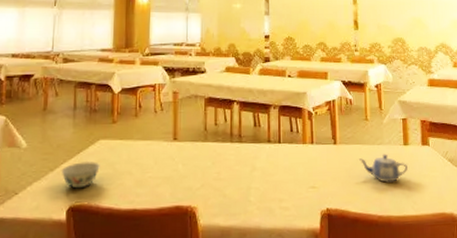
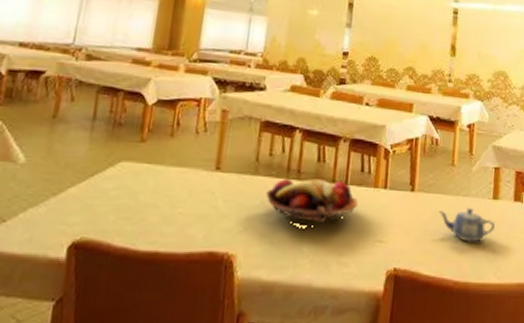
bowl: present [61,162,100,189] -> none [66,187,118,221]
fruit basket: none [215,139,291,177] -> present [265,177,358,223]

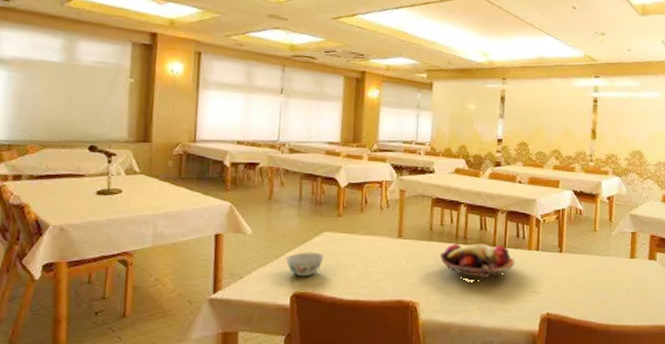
bowl: none [66,187,118,221] -> present [285,252,324,277]
teapot: present [439,207,495,243] -> none [584,265,632,293]

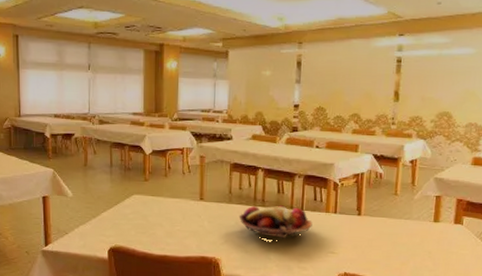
bowl: present [285,252,324,277] -> none [102,212,135,234]

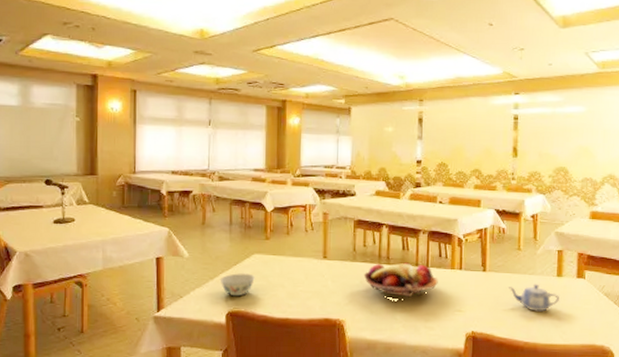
bowl: none [102,212,135,234] -> present [220,273,255,297]
teapot: none [383,228,435,256] -> present [509,284,559,312]

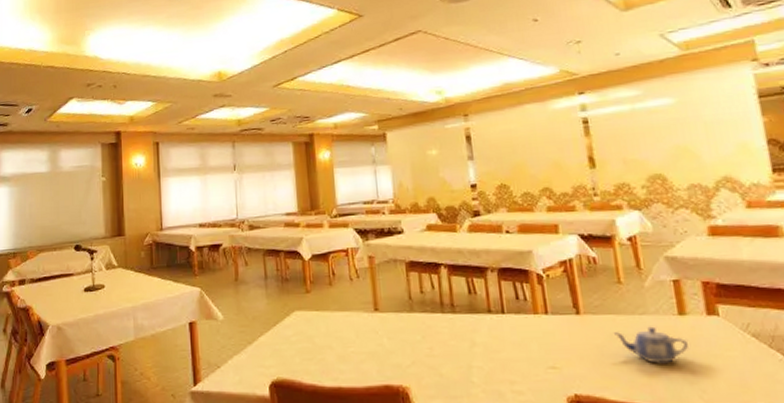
bowl: present [220,273,255,297] -> none [259,334,298,363]
fruit basket: present [363,262,438,297] -> none [424,309,520,354]

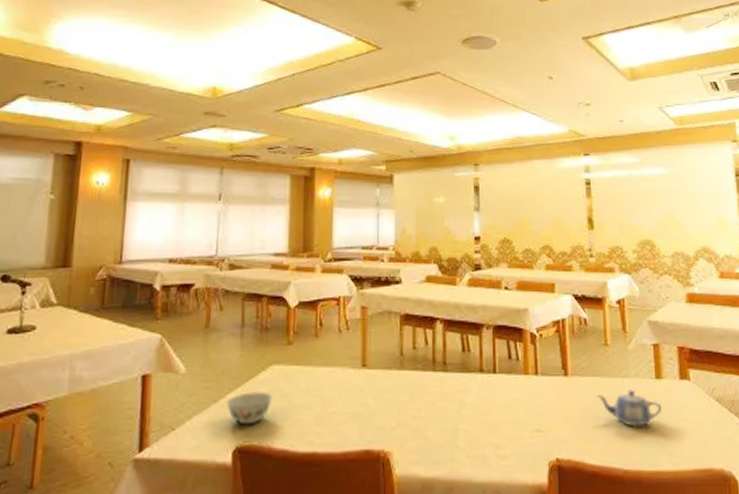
bowl: none [259,334,298,363] -> present [226,392,273,425]

